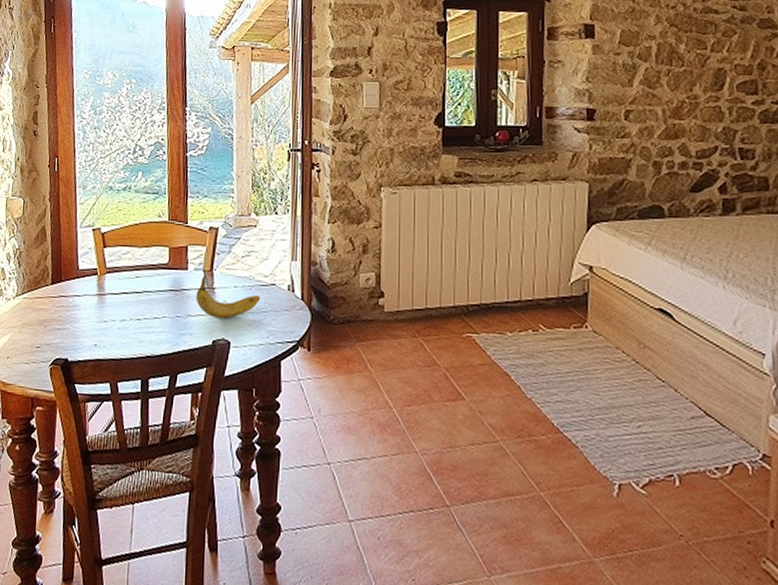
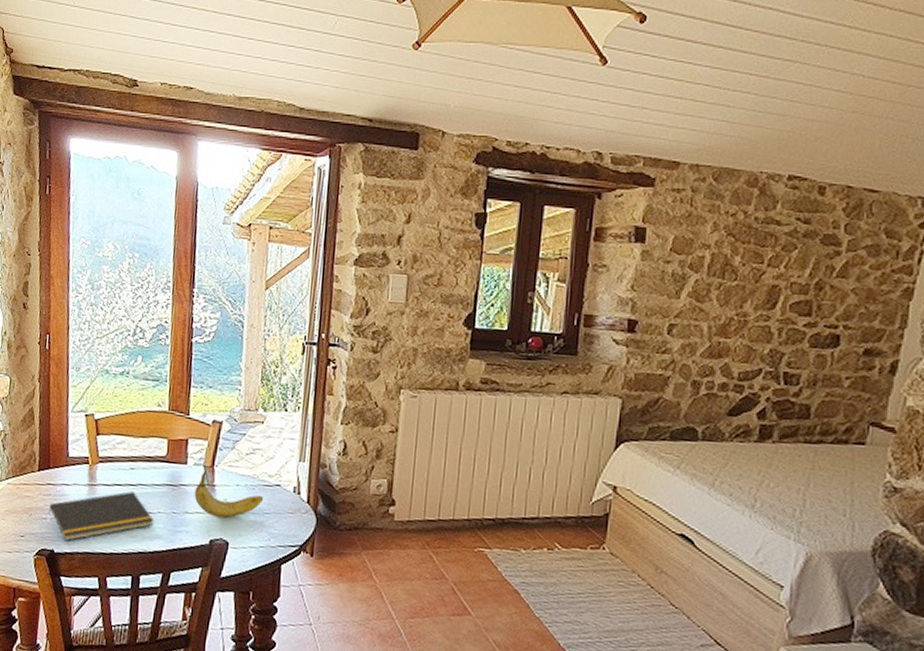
notepad: none [61,299,160,350] -> present [48,491,155,542]

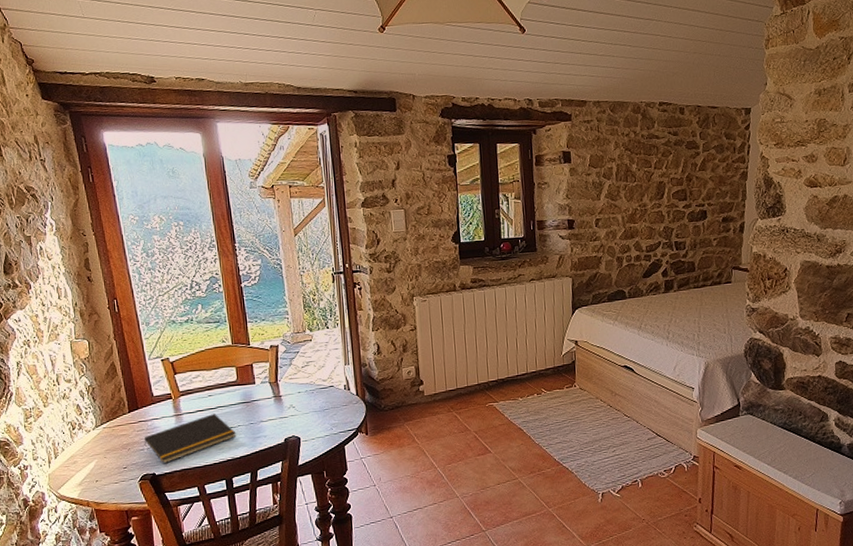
fruit: present [194,470,264,519] -> none [265,386,322,421]

